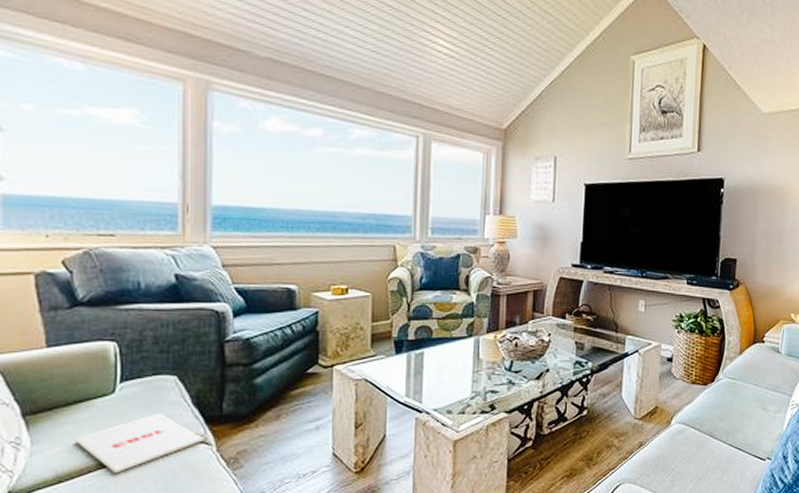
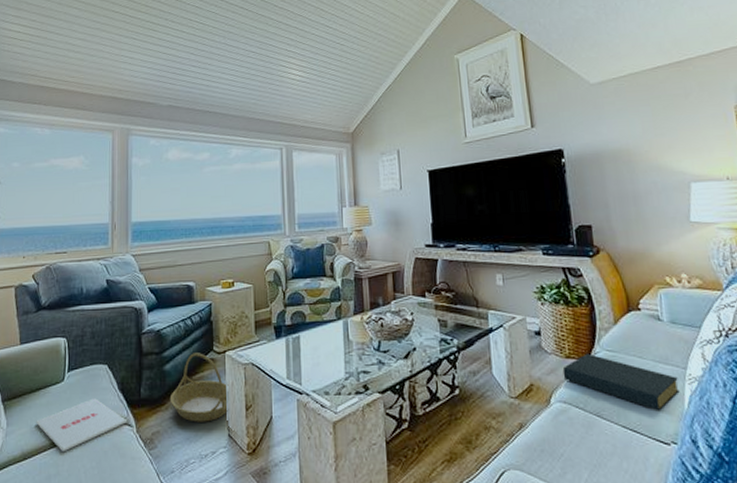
basket: none [260,366,336,441] -> present [169,353,229,422]
hardback book: none [686,380,783,432] -> present [562,353,680,412]

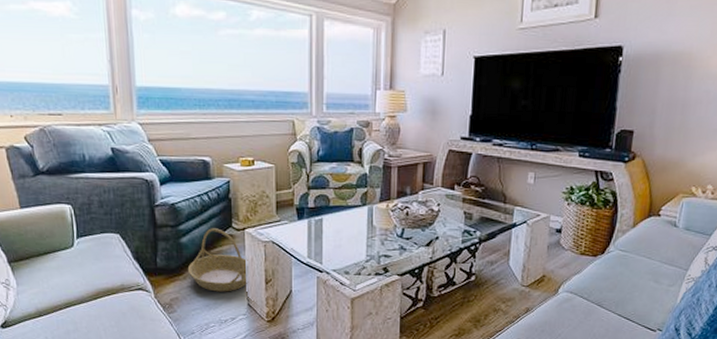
magazine: present [36,398,126,452] -> none [48,265,144,312]
hardback book: present [562,353,680,412] -> none [574,252,678,304]

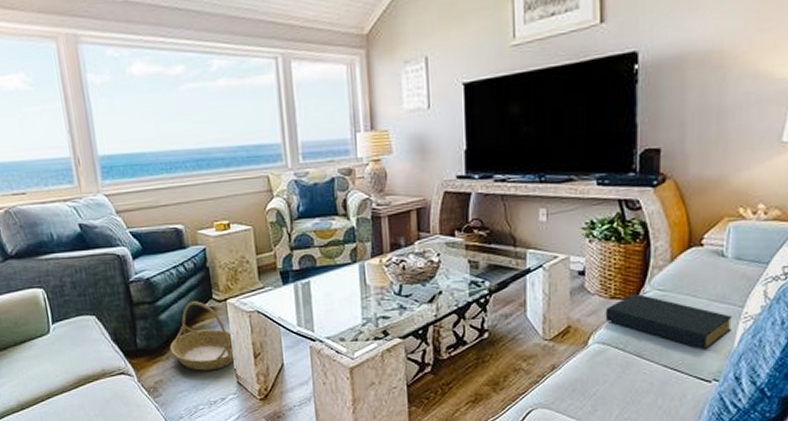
hardback book: none [574,252,678,304] -> present [605,293,732,350]

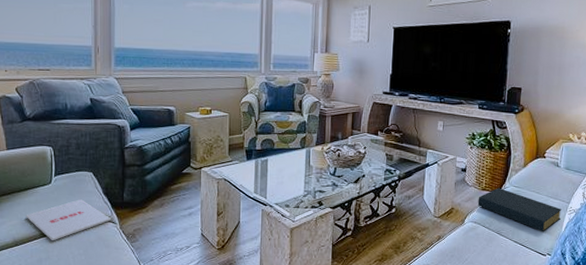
magazine: none [27,350,126,402] -> present [26,199,111,241]
basket: present [169,301,236,371] -> none [150,167,203,223]

